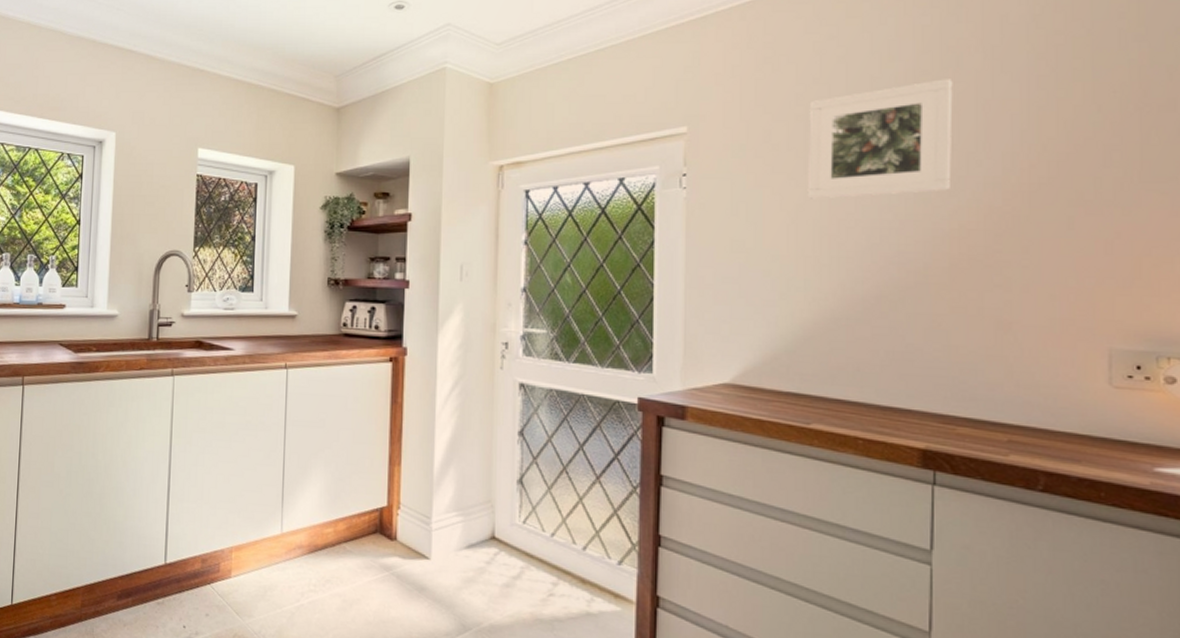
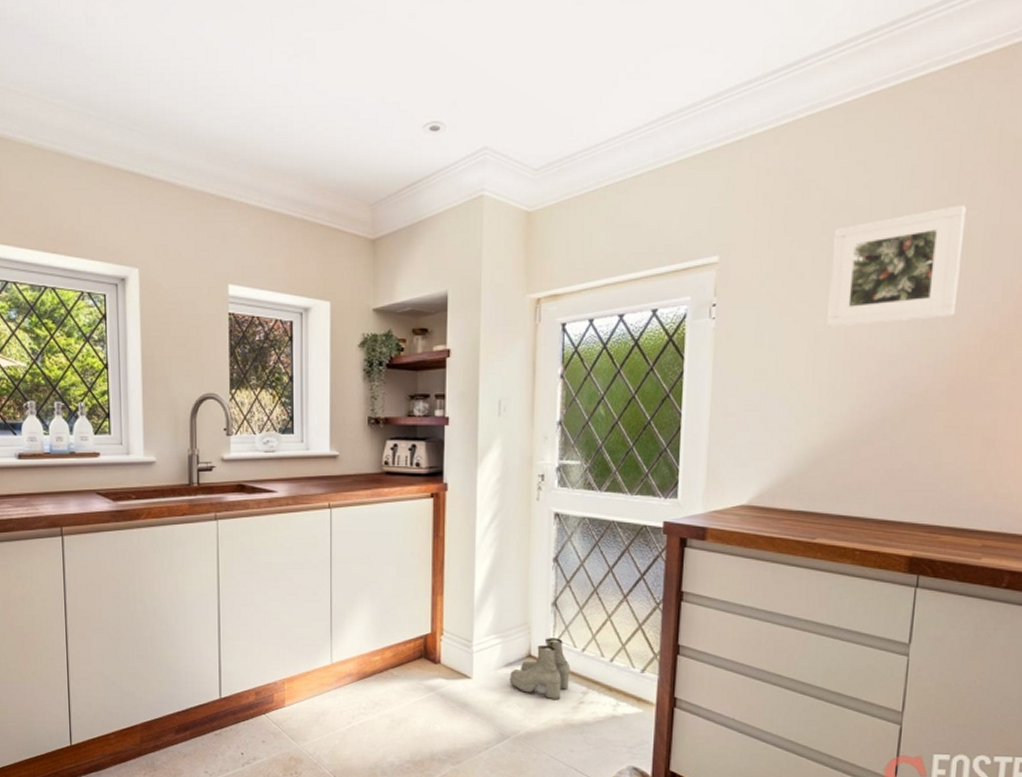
boots: none [471,519,539,591] -> present [509,638,571,700]

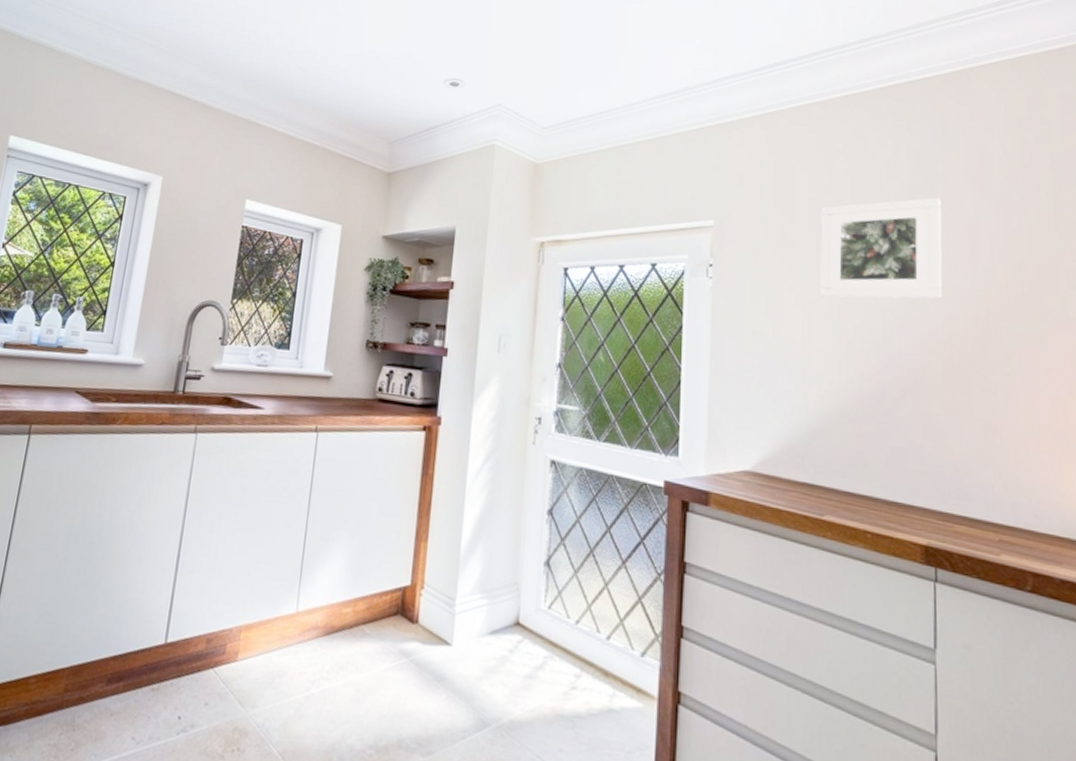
boots: present [509,638,571,700] -> none [494,603,563,683]

